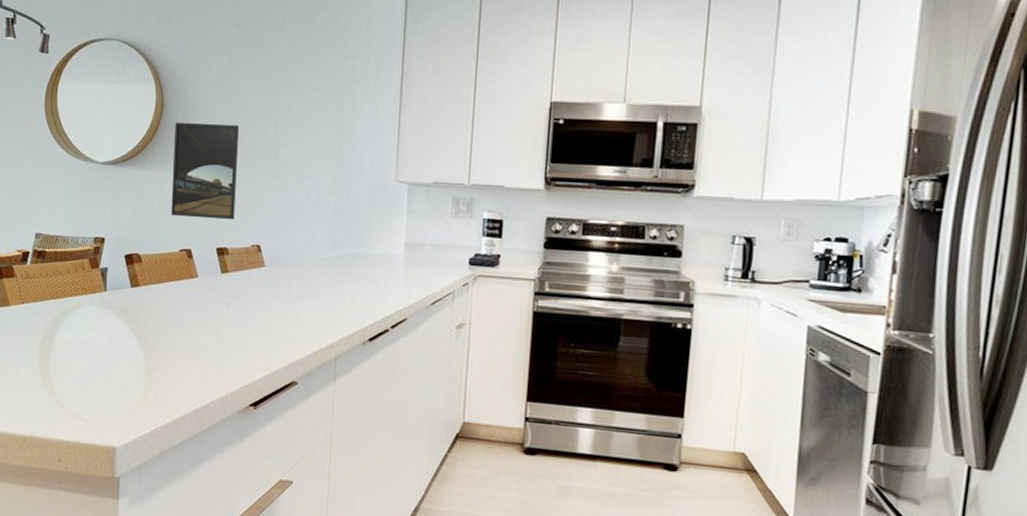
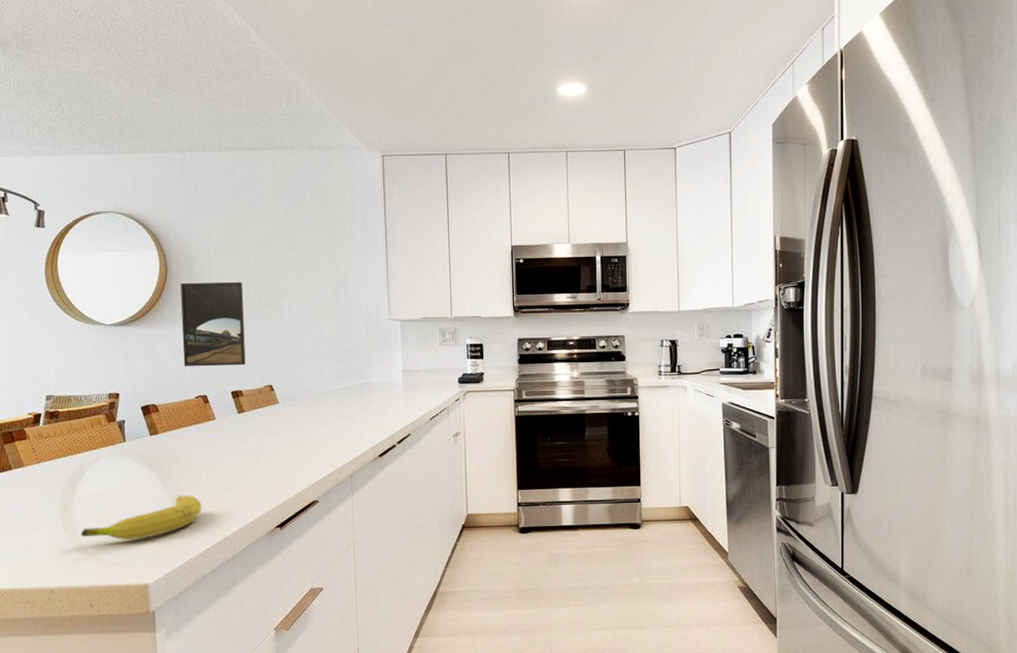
fruit: none [56,356,176,398] -> present [81,495,202,540]

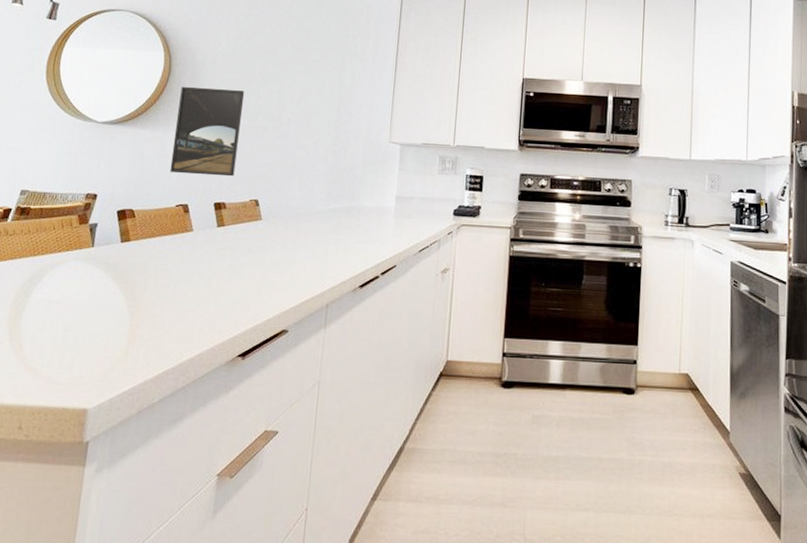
fruit: present [81,495,202,540] -> none [26,311,162,356]

